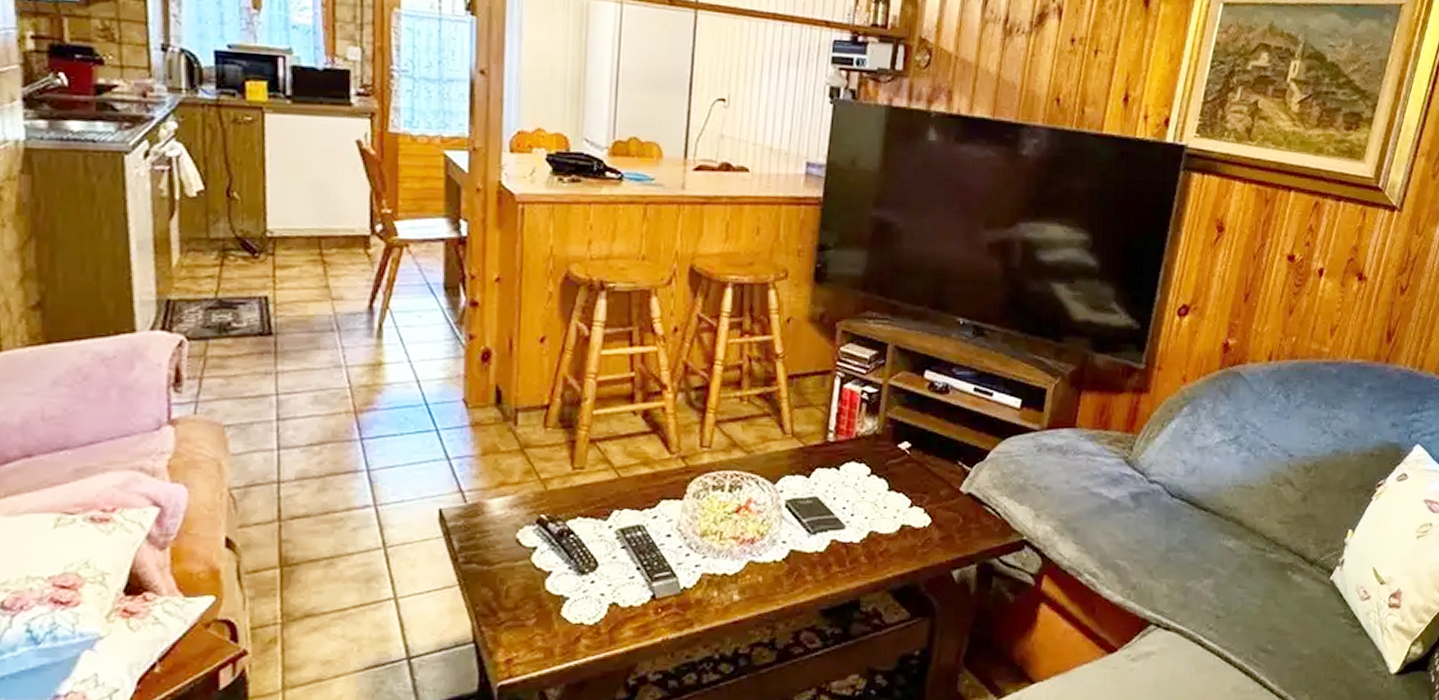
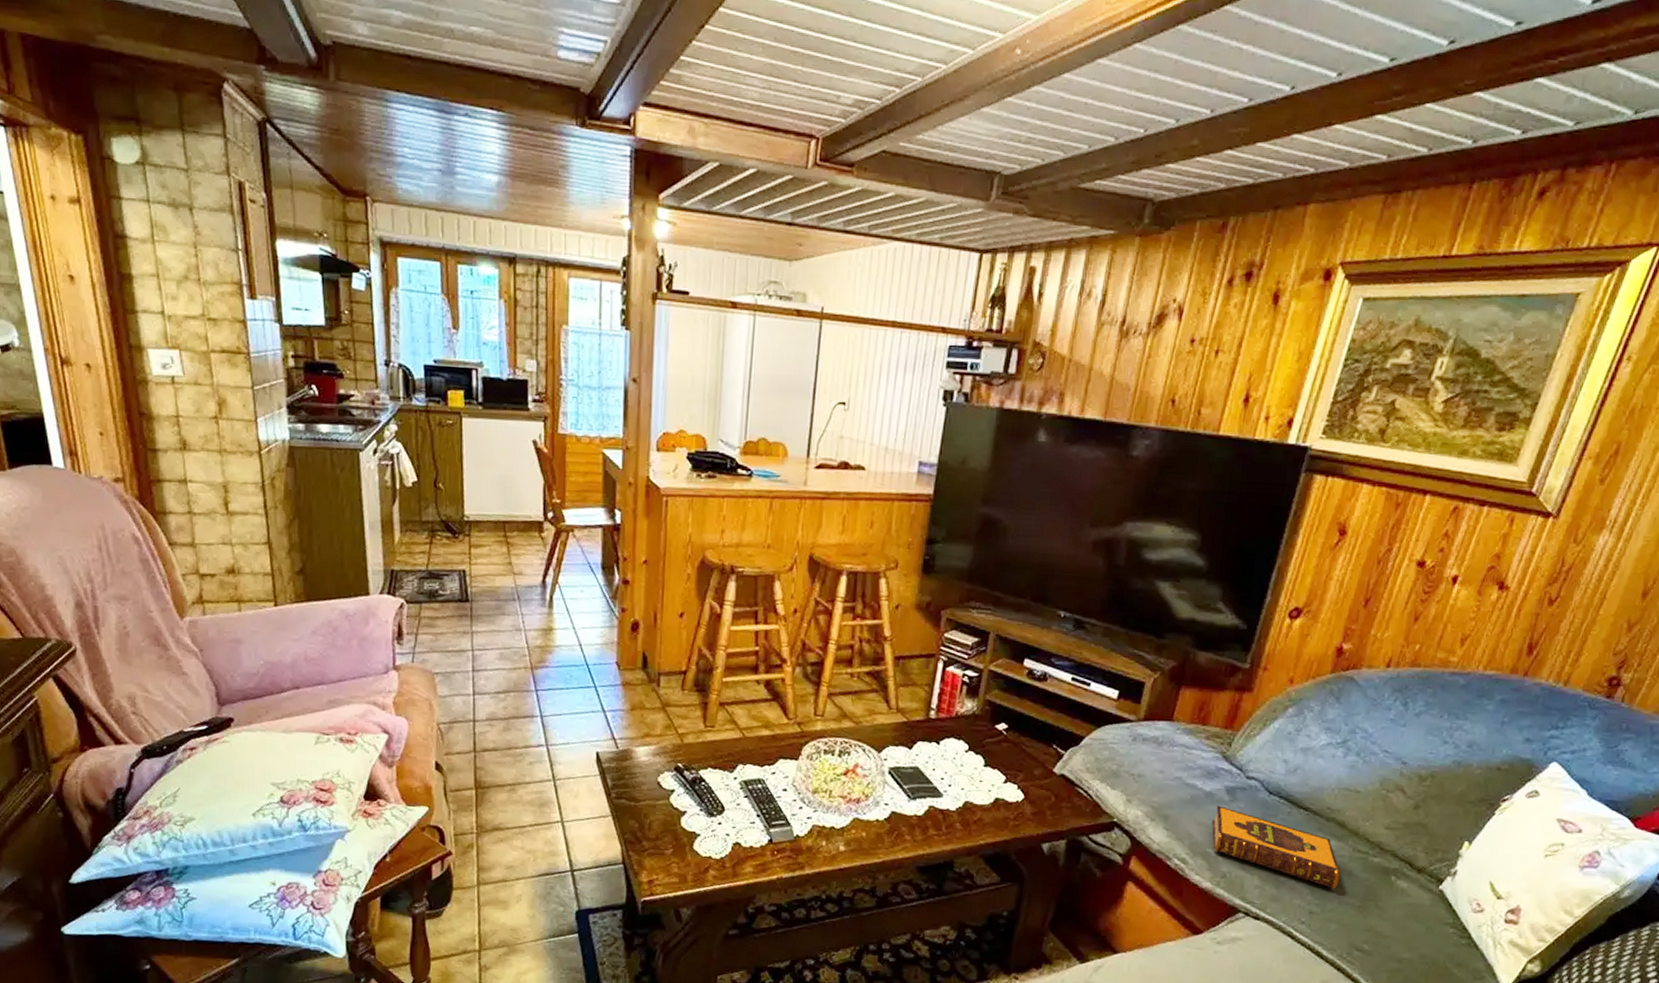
hardback book: none [1119,513,1241,591] -> present [1212,805,1340,890]

